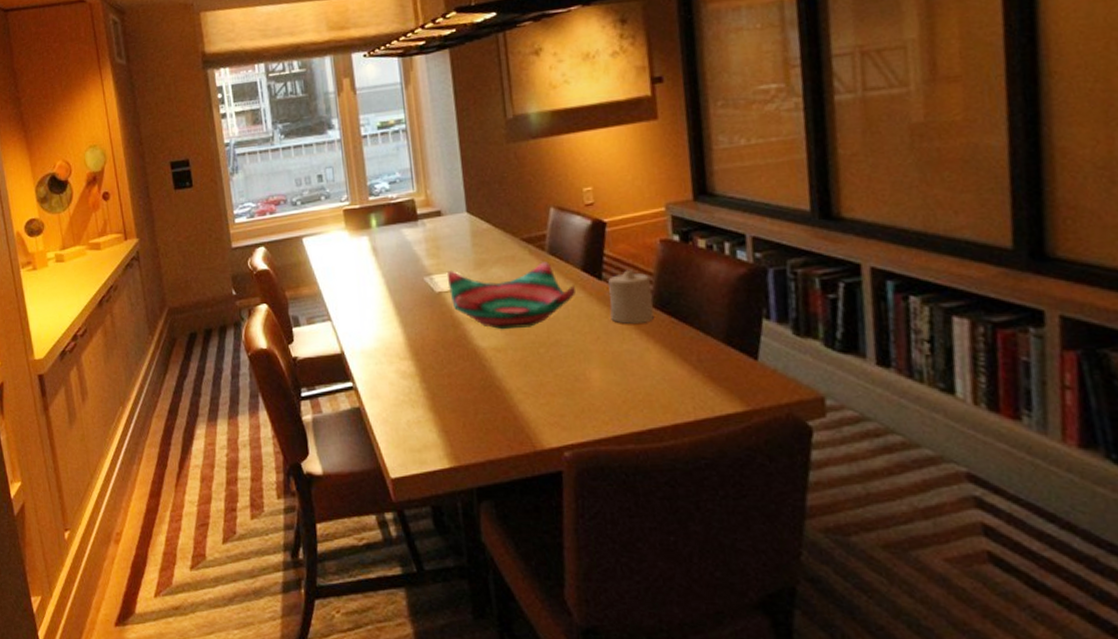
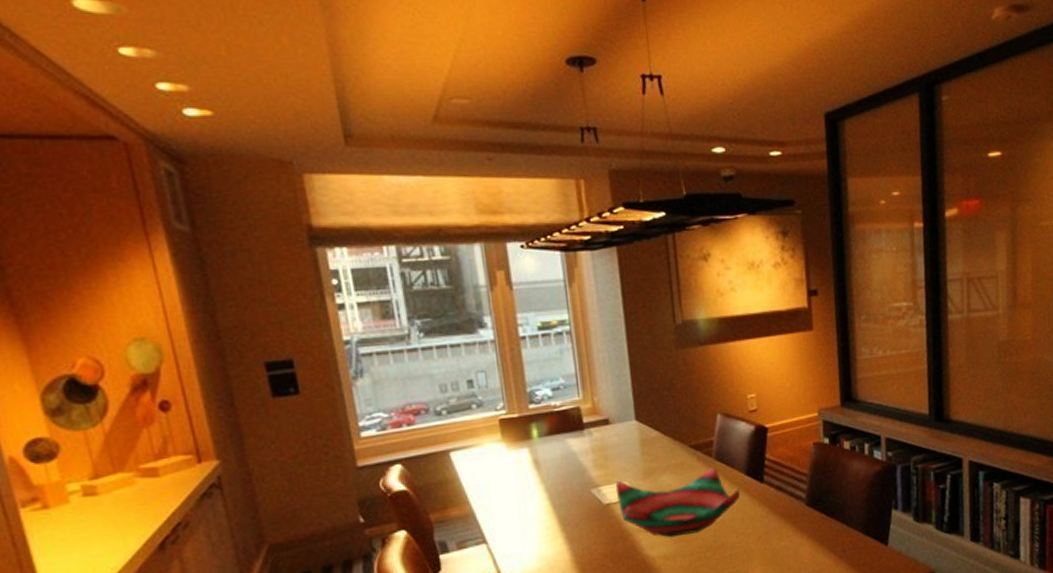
candle: present [608,269,654,324] -> none [769,471,807,522]

